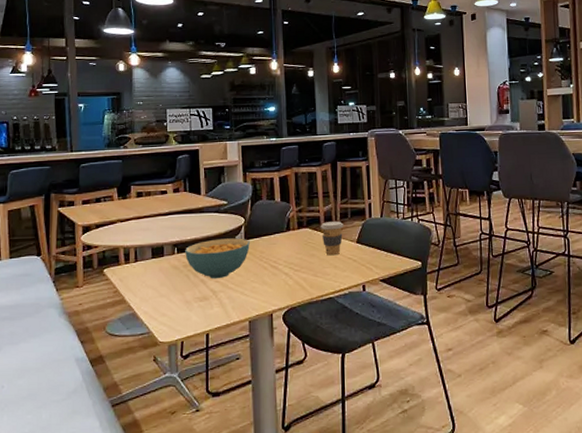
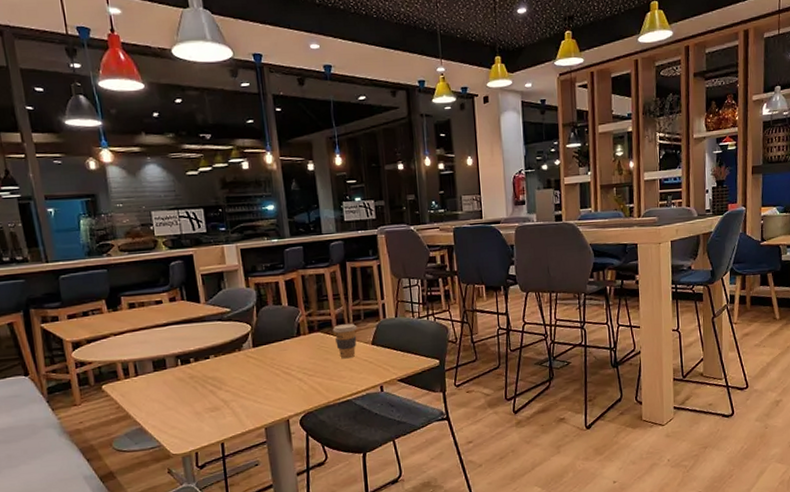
cereal bowl: present [185,238,250,279] -> none [189,345,259,389]

